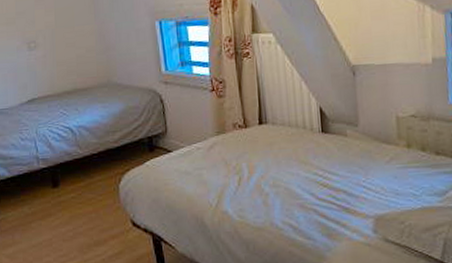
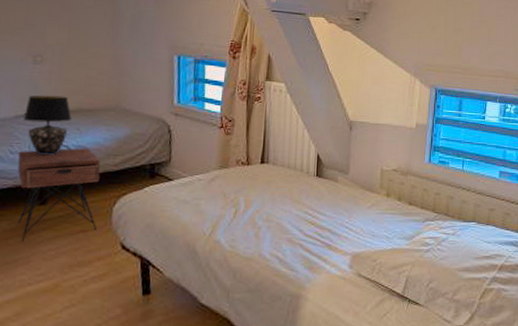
table lamp: none [28,78,70,140] -> present [24,95,73,156]
nightstand: none [28,127,108,226] -> present [17,148,101,243]

